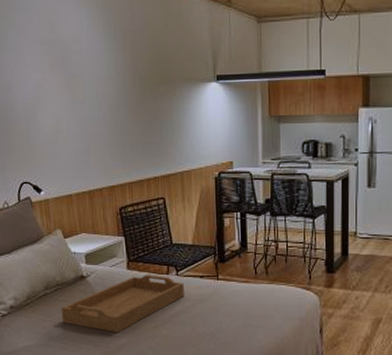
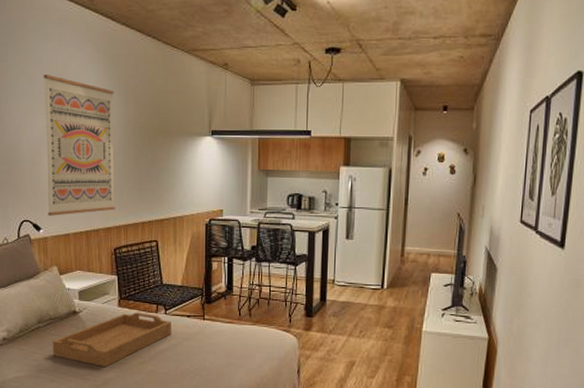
wall art: none [33,23,119,176] -> present [43,74,116,216]

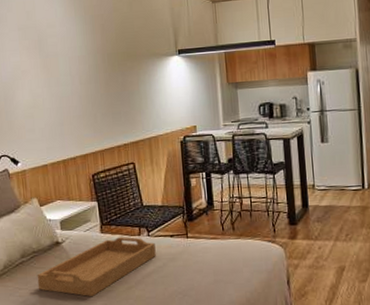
wall art: present [43,74,116,216] -> none [12,12,91,149]

